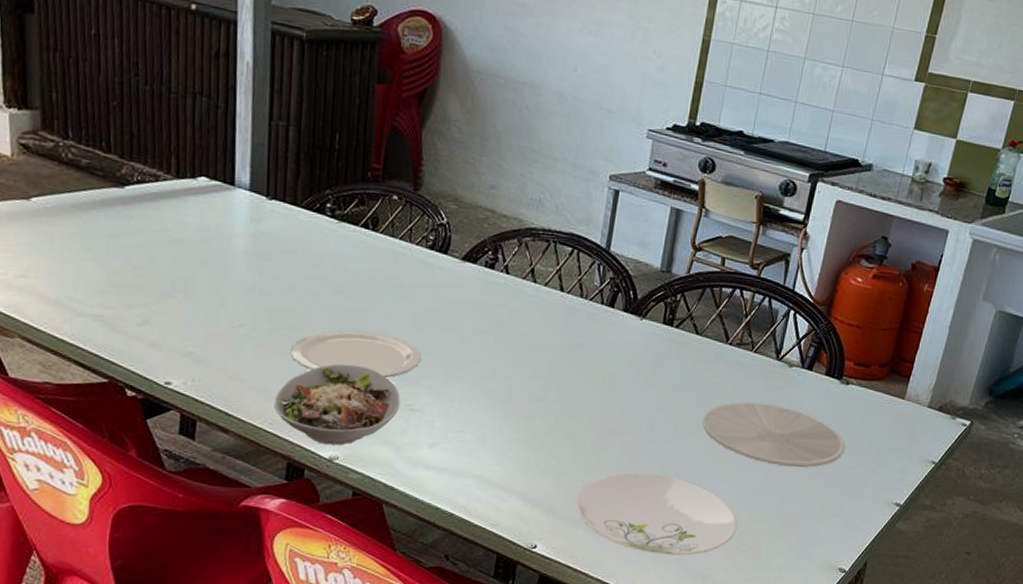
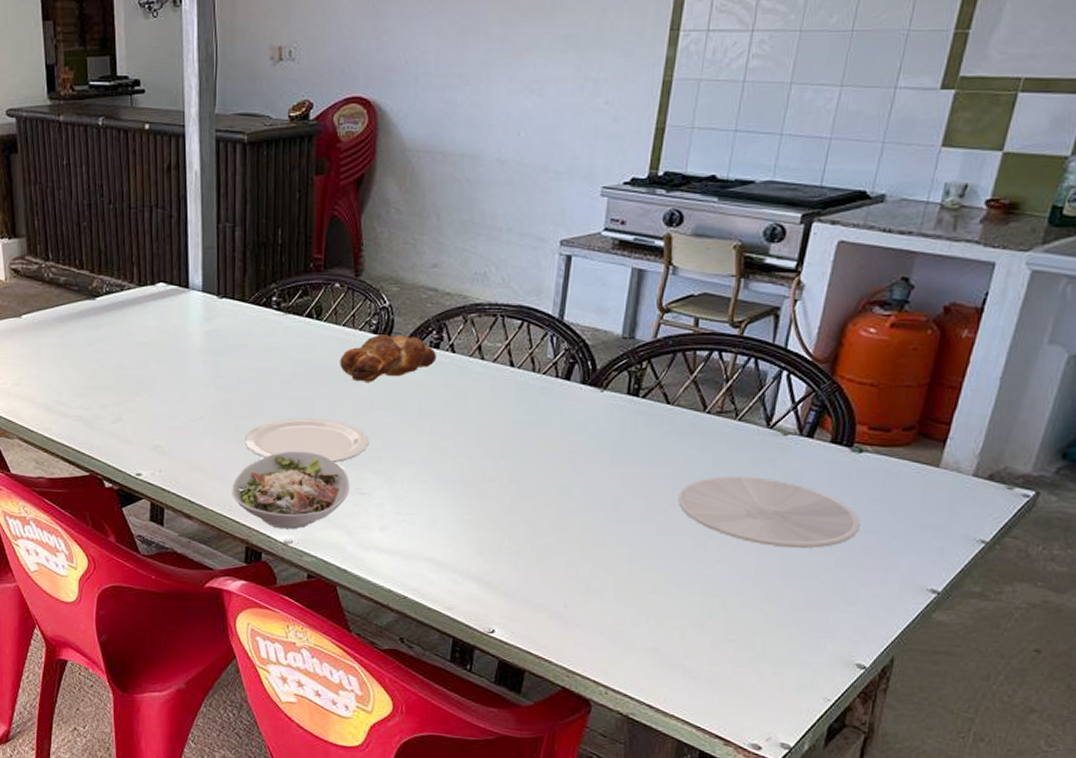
bread loaf: none [395,251,492,298] -> present [340,334,437,382]
plate: present [575,472,737,556] -> none [535,554,724,645]

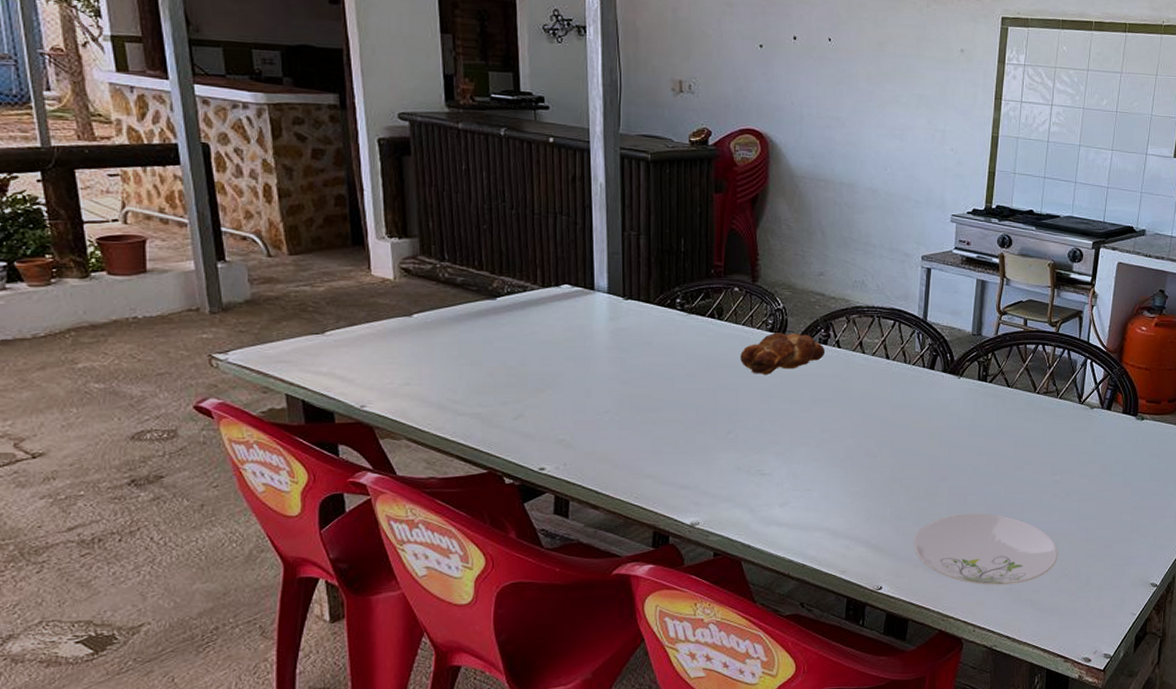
salad: present [232,451,350,530] -> none [639,438,752,512]
plate: present [244,417,369,462] -> none [650,408,768,447]
plate: none [535,554,724,645] -> present [913,513,1058,585]
plate: present [678,476,860,549] -> none [1020,442,1146,497]

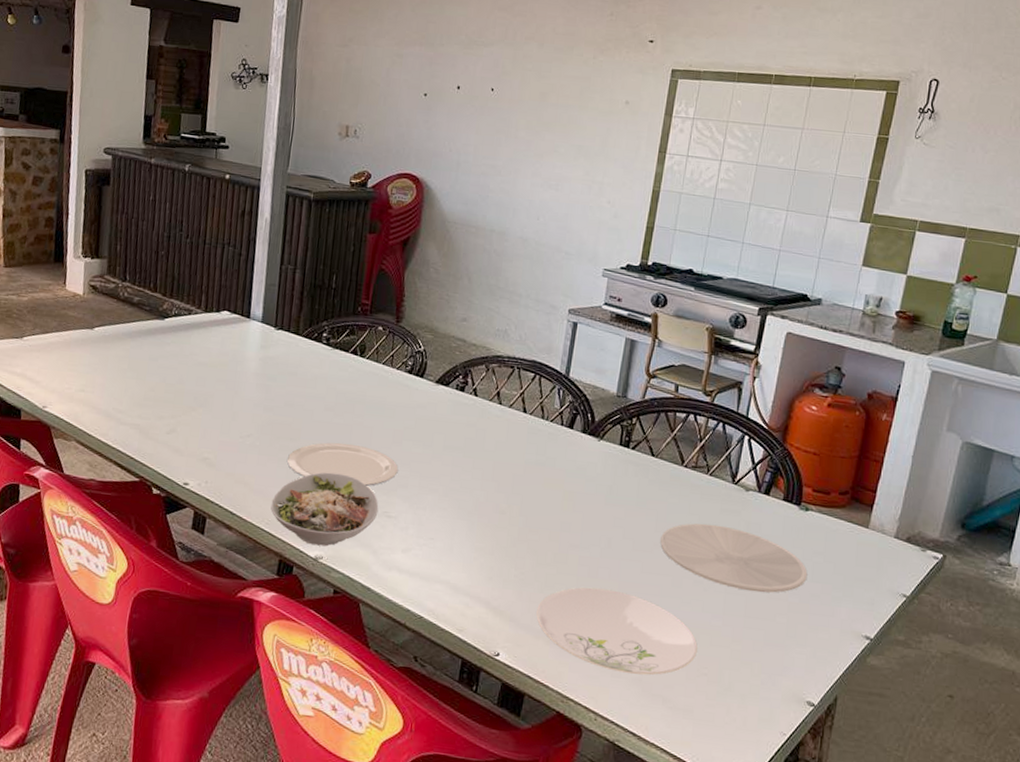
salad: none [639,438,752,512] -> present [271,472,379,547]
plate: none [650,408,768,447] -> present [286,442,398,486]
bread loaf: present [740,333,826,374] -> none [377,374,462,416]
plate: none [1020,442,1146,497] -> present [660,523,808,593]

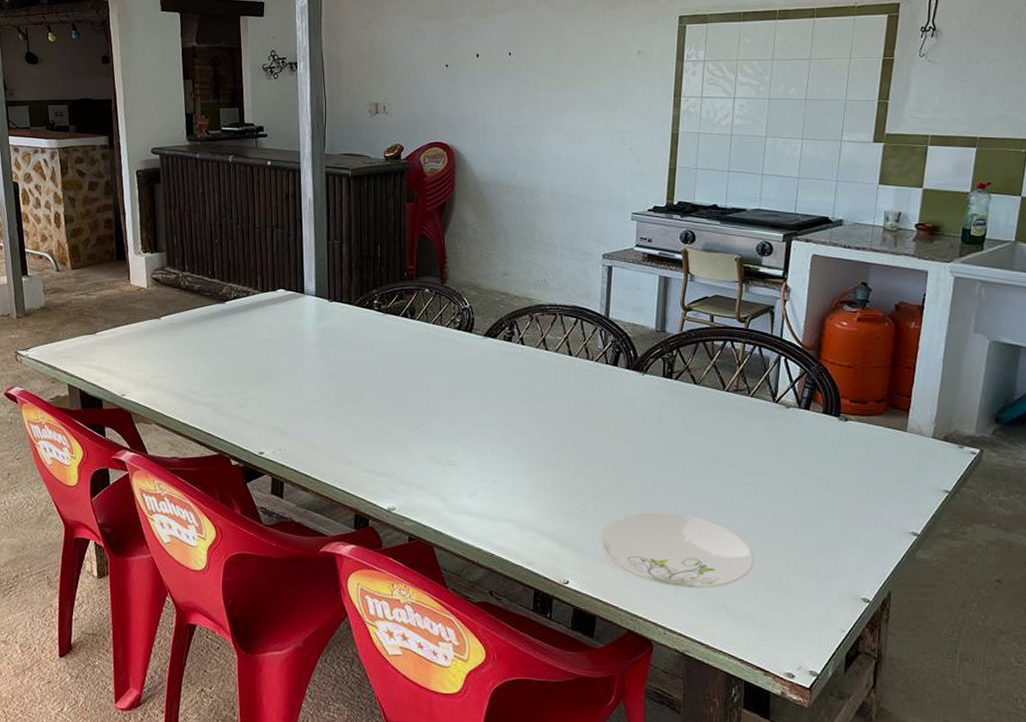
salad: present [271,472,379,547] -> none [342,429,443,498]
plate: present [286,442,398,486] -> none [352,401,457,438]
plate: present [660,523,808,593] -> none [710,442,852,502]

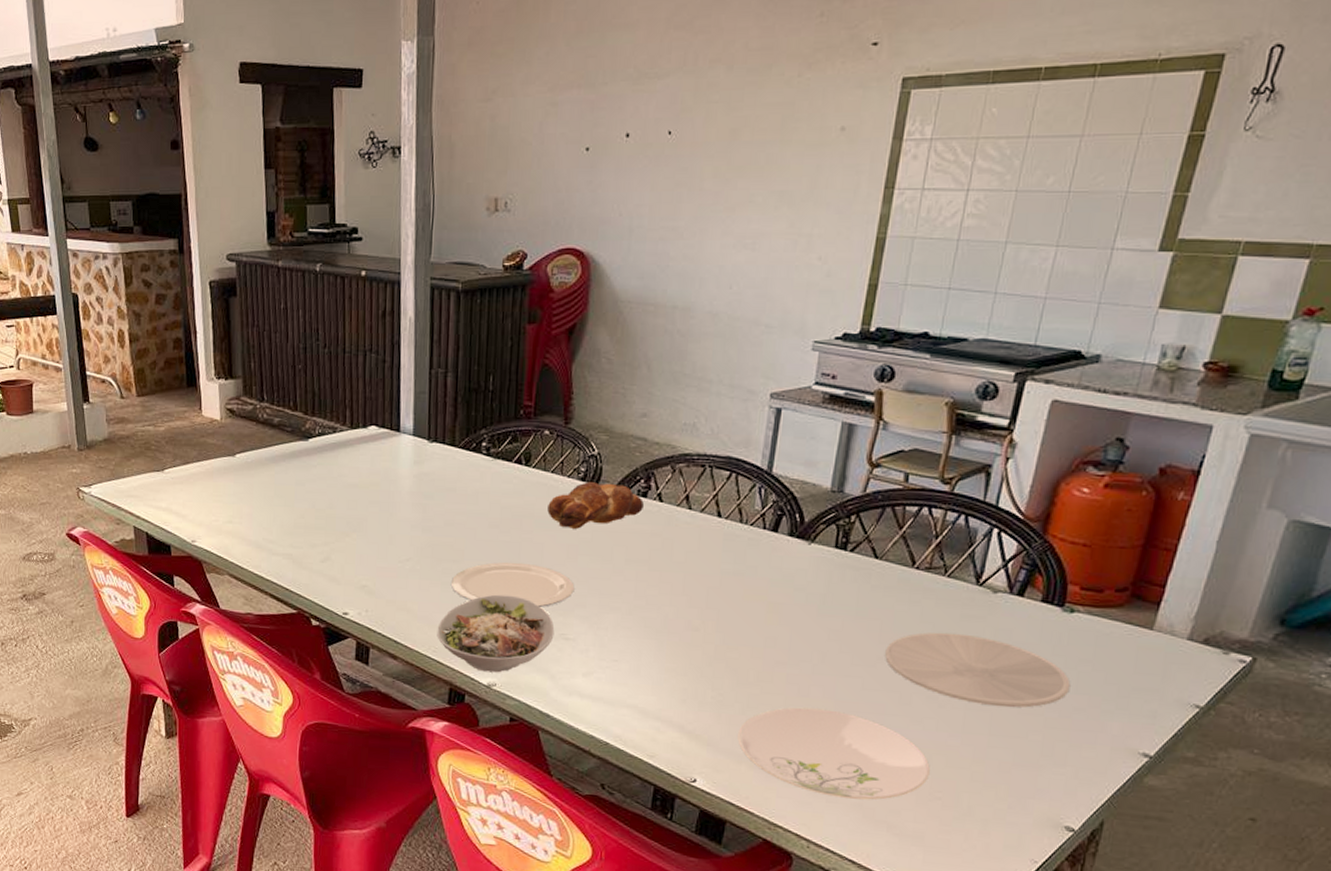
salad: none [342,429,443,498] -> present [437,594,555,673]
plate: none [352,401,457,438] -> present [450,561,575,607]
bread loaf: none [431,330,510,370] -> present [547,482,645,529]
plate: none [710,442,852,502] -> present [885,632,1071,708]

